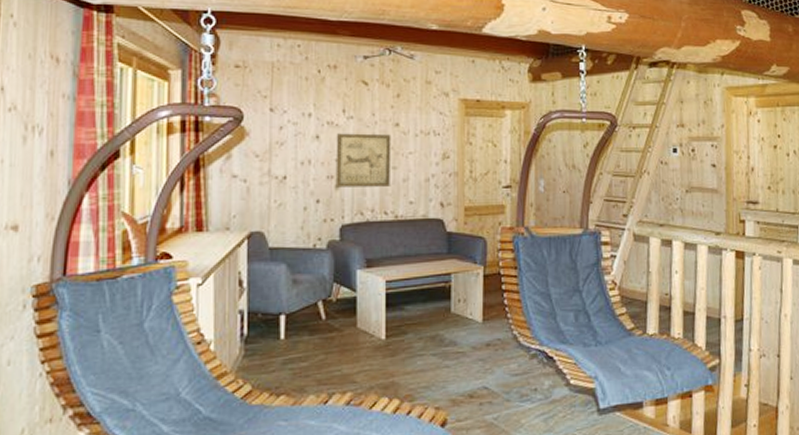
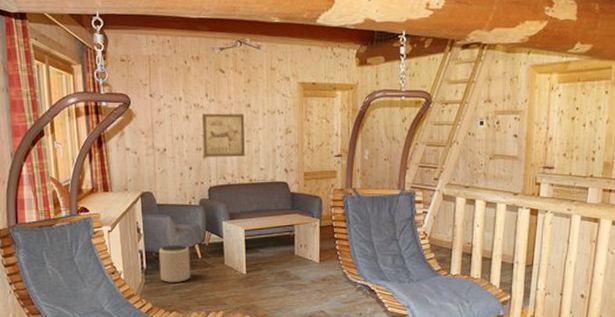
plant pot: none [266,302,310,355] -> present [158,245,191,283]

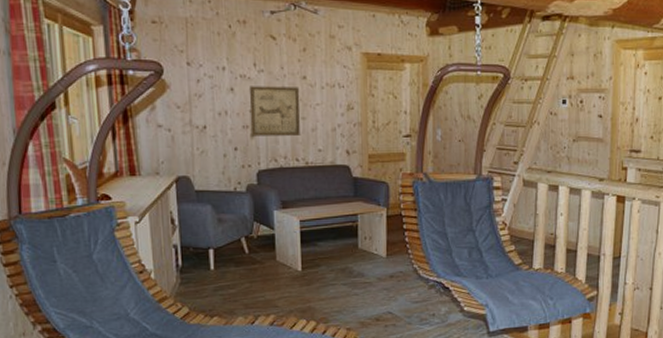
plant pot: present [158,245,191,283] -> none [197,238,237,283]

